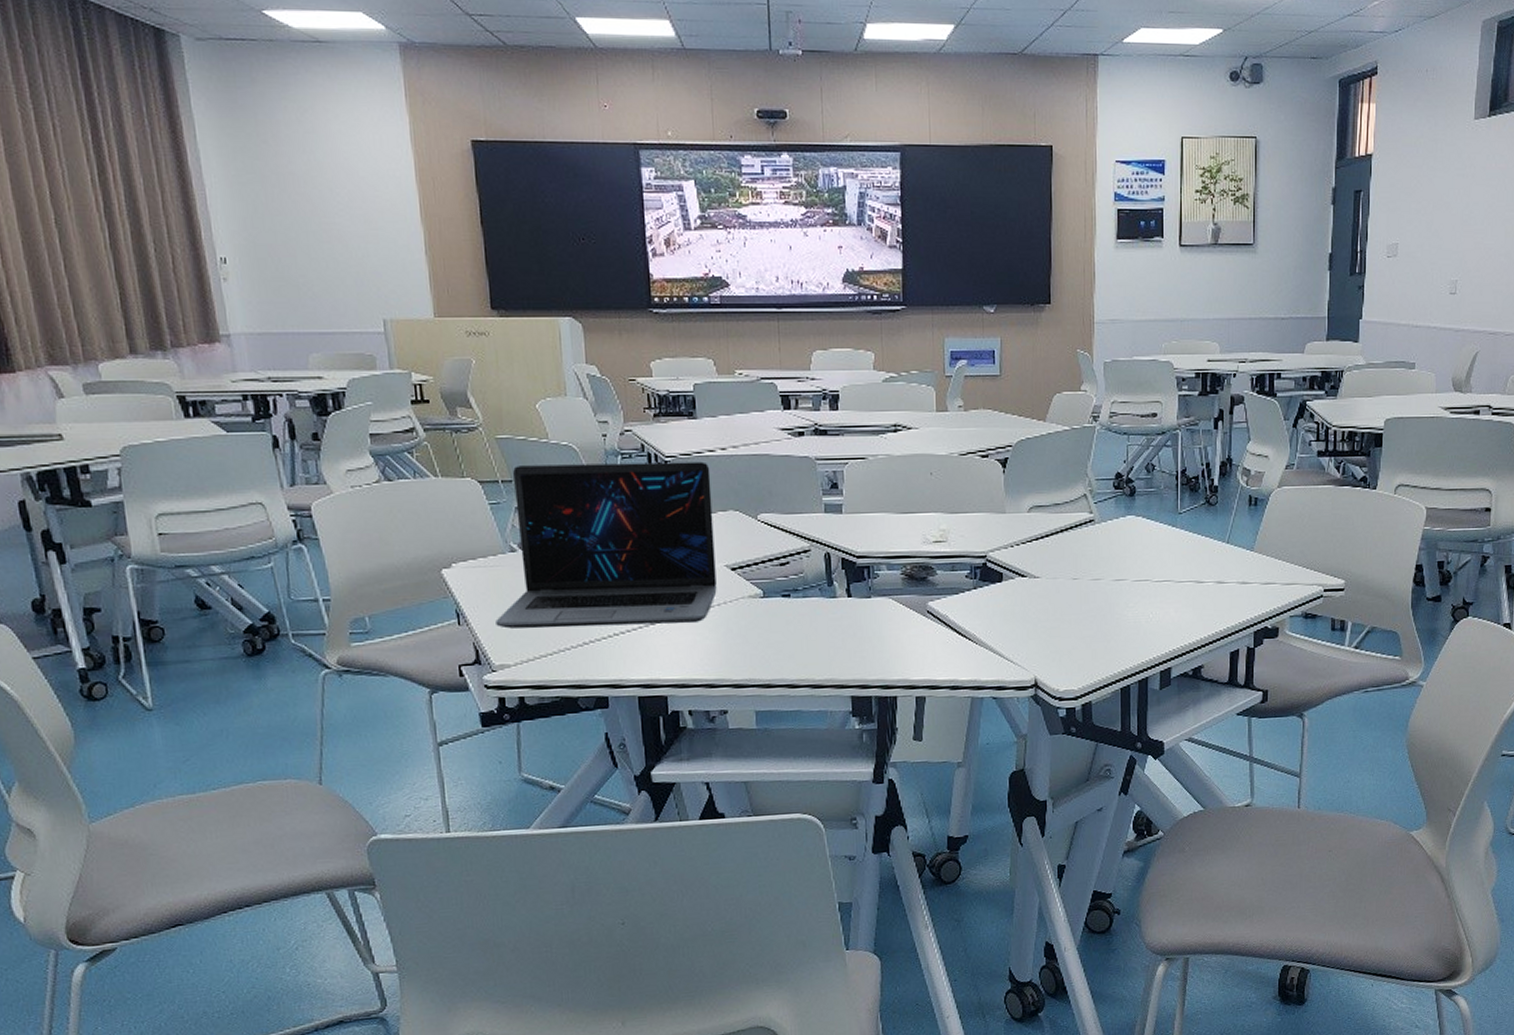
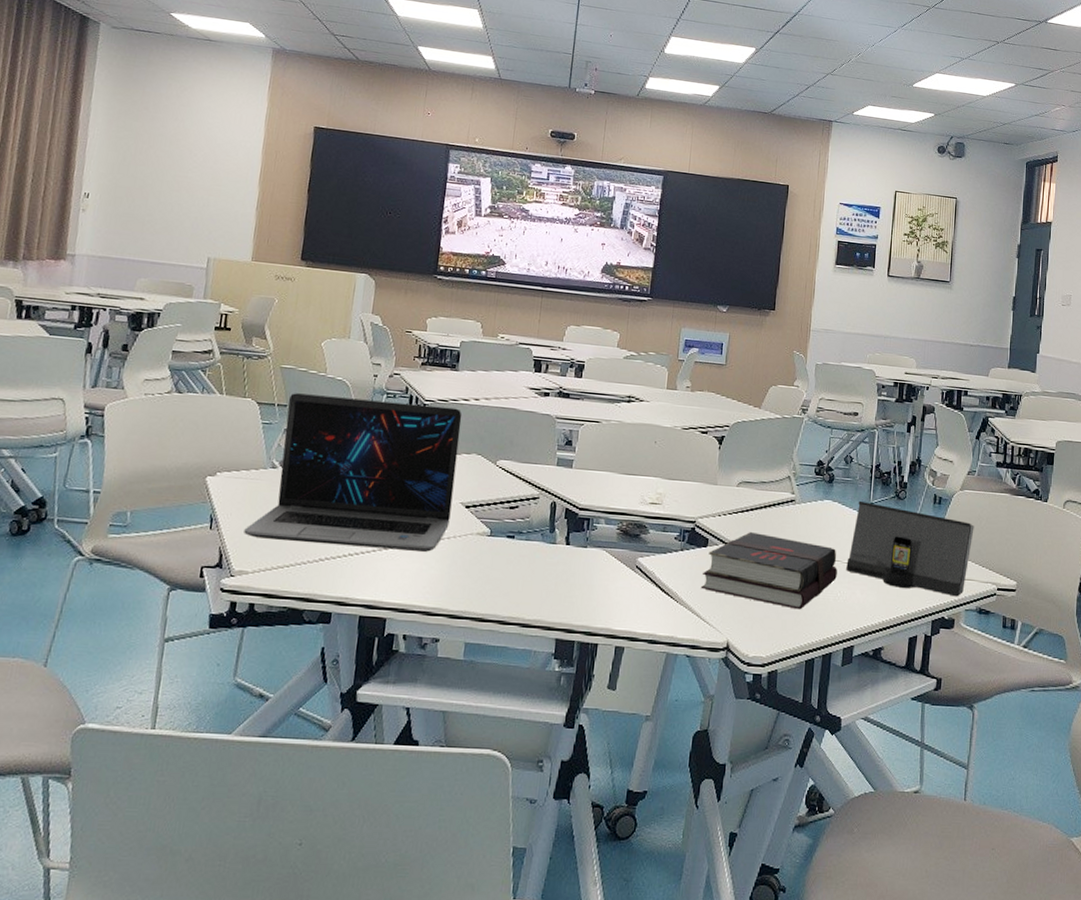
hardback book: none [1000,560,1147,637] -> present [700,532,837,610]
speaker: none [1157,512,1296,604] -> present [846,500,974,597]

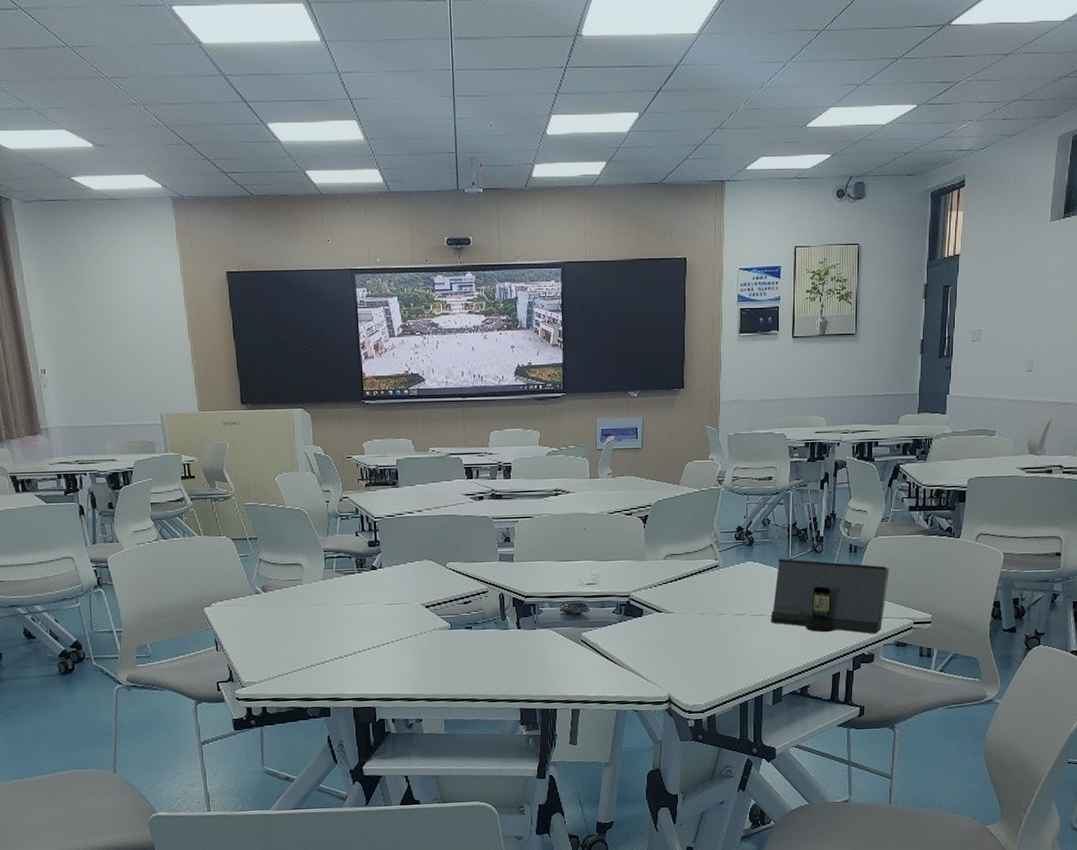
laptop: present [244,393,462,552] -> none [245,521,414,654]
hardback book: present [700,532,837,610] -> none [640,599,763,661]

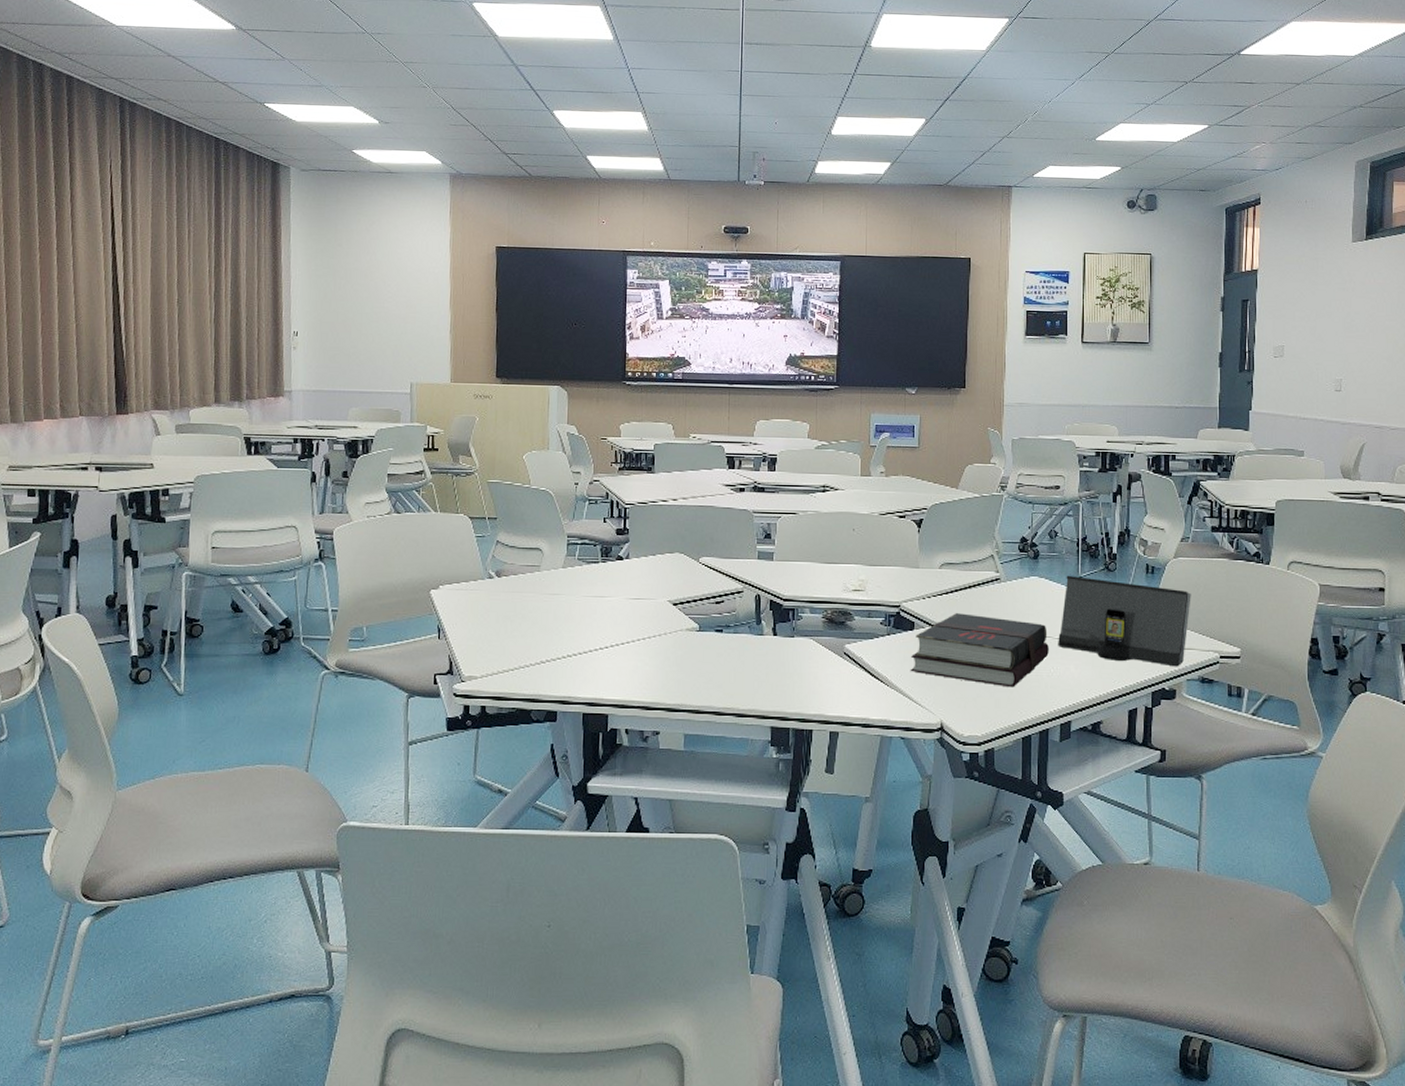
hardback book: none [640,599,763,661] -> present [910,613,1049,688]

